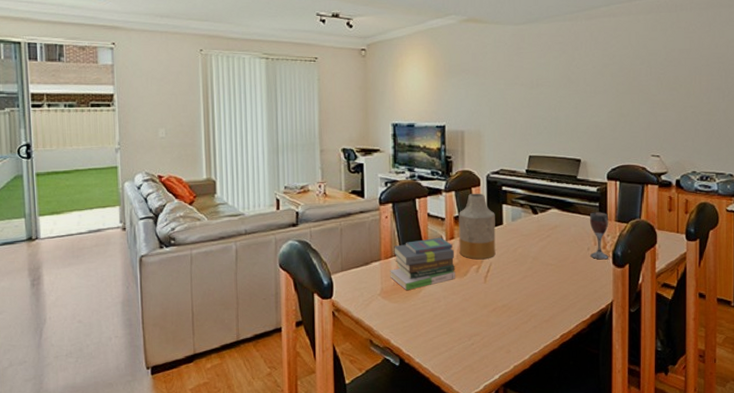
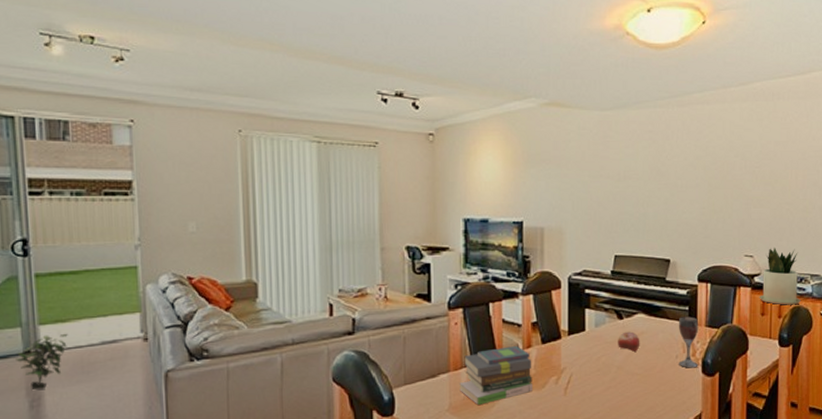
potted plant: none [21,223,62,270] -> present [16,333,68,390]
vase: present [459,193,496,260] -> none [537,296,577,370]
fruit: none [533,225,554,244] -> present [618,331,640,352]
planter: none [666,147,708,202] -> present [759,247,802,305]

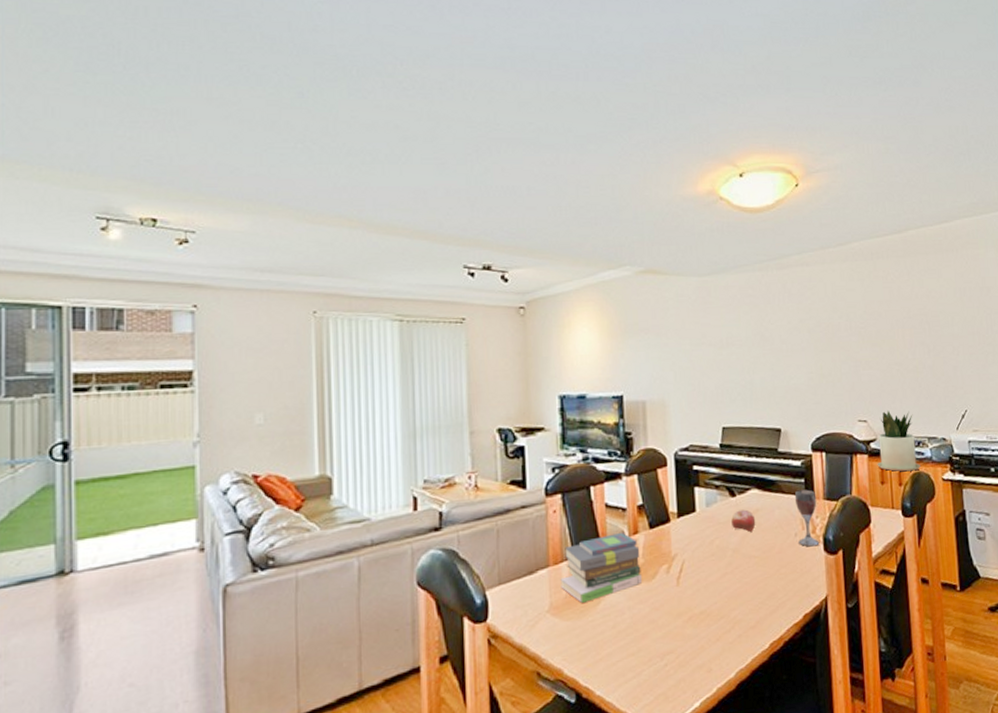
potted plant: present [16,333,68,390] -> none [46,547,110,618]

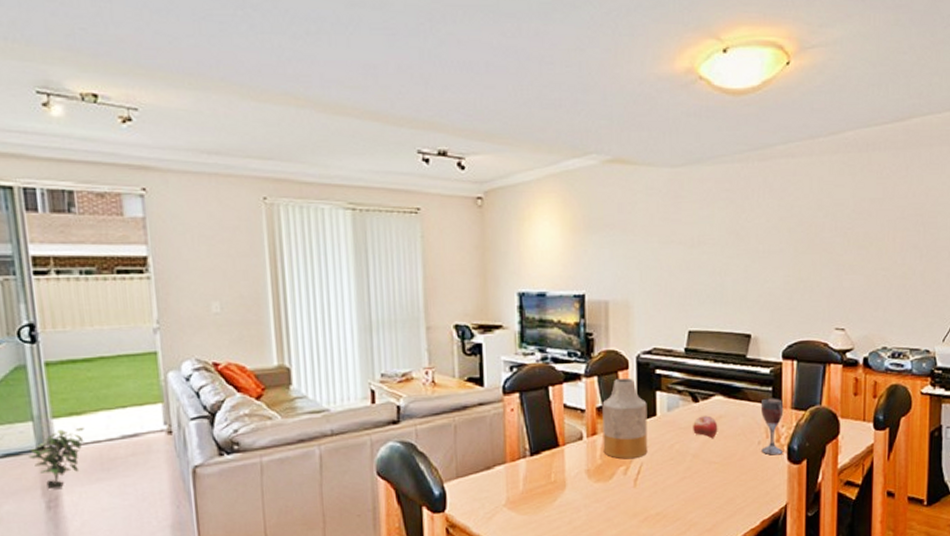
potted plant: none [46,547,110,618] -> present [29,427,85,489]
books: present [560,532,642,604] -> none [517,432,598,500]
vase: none [643,475,689,558] -> present [602,377,648,460]
planter: present [877,410,922,472] -> none [851,318,900,384]

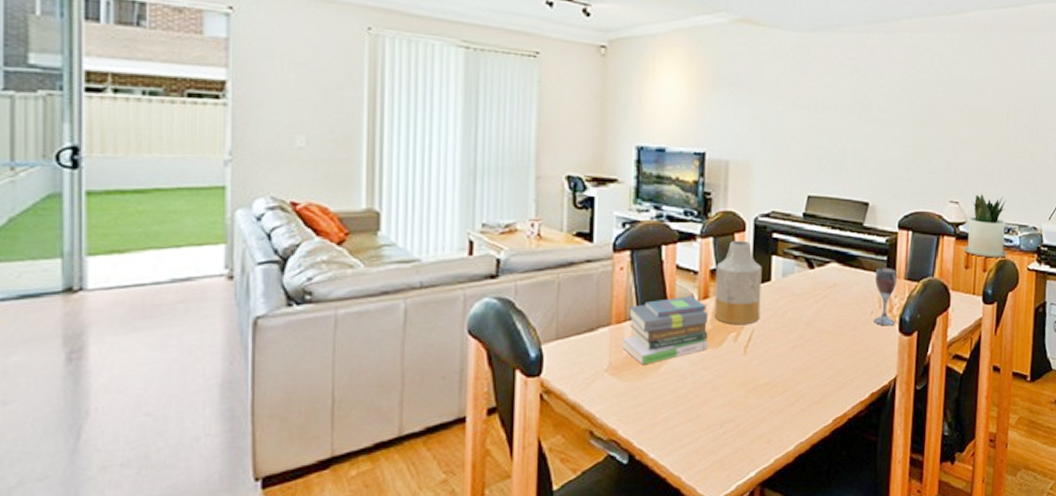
potted plant: present [29,427,85,489] -> none [52,267,126,338]
books: none [517,432,598,500] -> present [622,295,709,366]
fruit: present [693,415,718,438] -> none [807,283,832,306]
planter: none [851,318,900,384] -> present [963,193,1008,258]

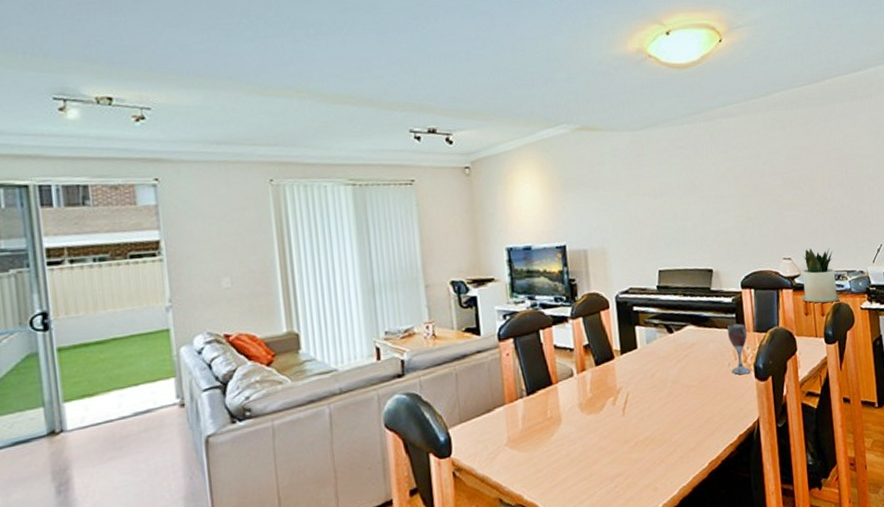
books: present [622,295,709,366] -> none [516,370,591,437]
vase: present [714,240,762,325] -> none [588,316,633,391]

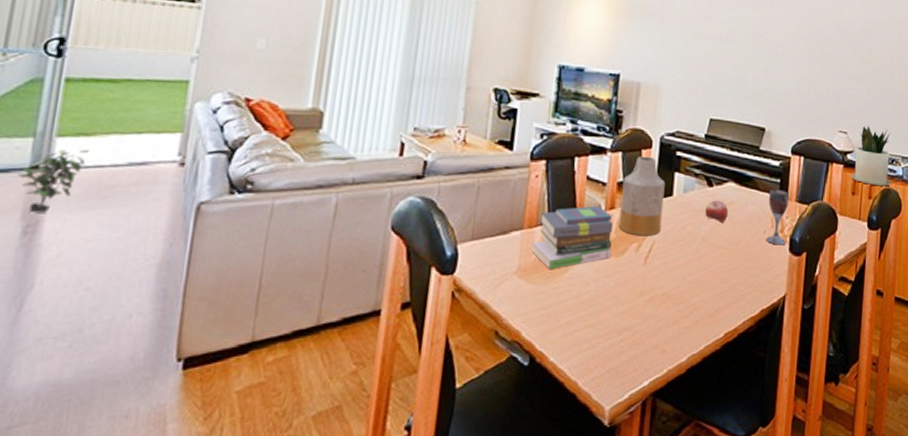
potted plant: none [39,408,97,473] -> present [18,149,90,213]
books: none [516,370,591,437] -> present [531,205,614,270]
vase: none [588,316,633,391] -> present [619,156,665,237]
fruit: none [670,344,693,364] -> present [705,200,729,223]

